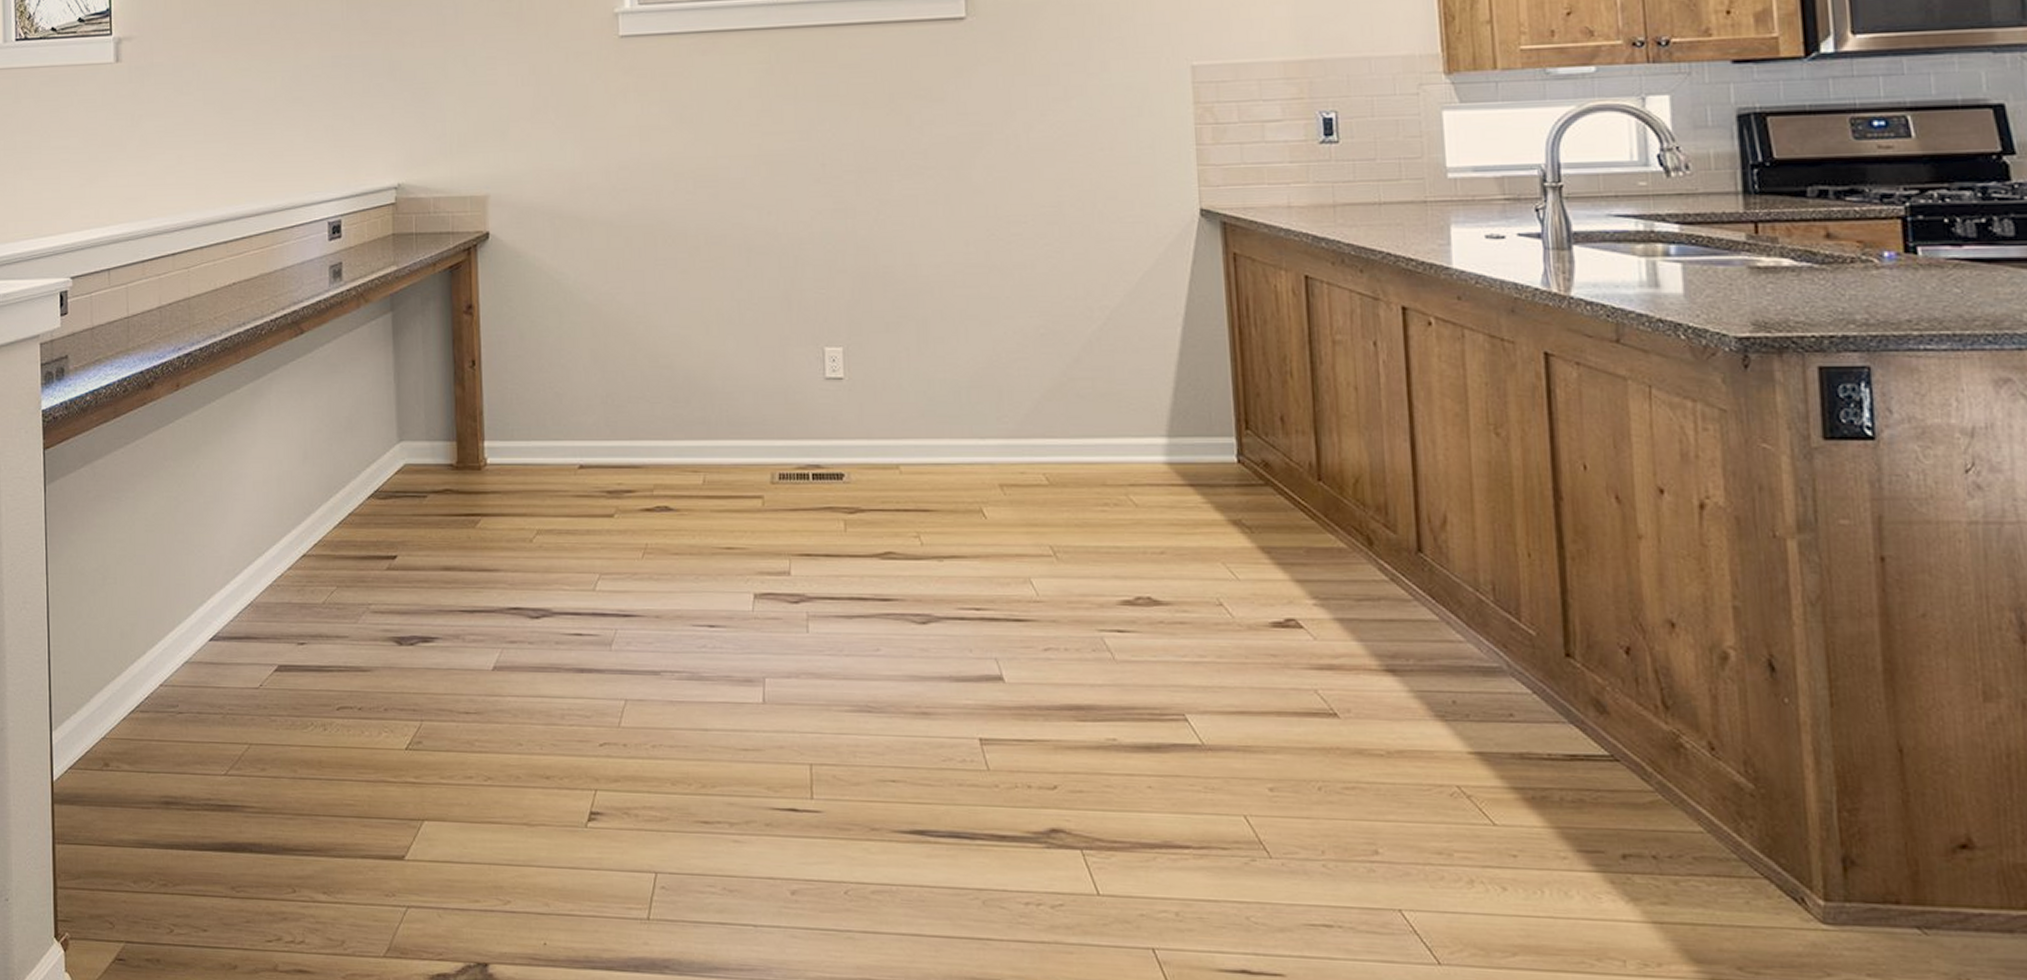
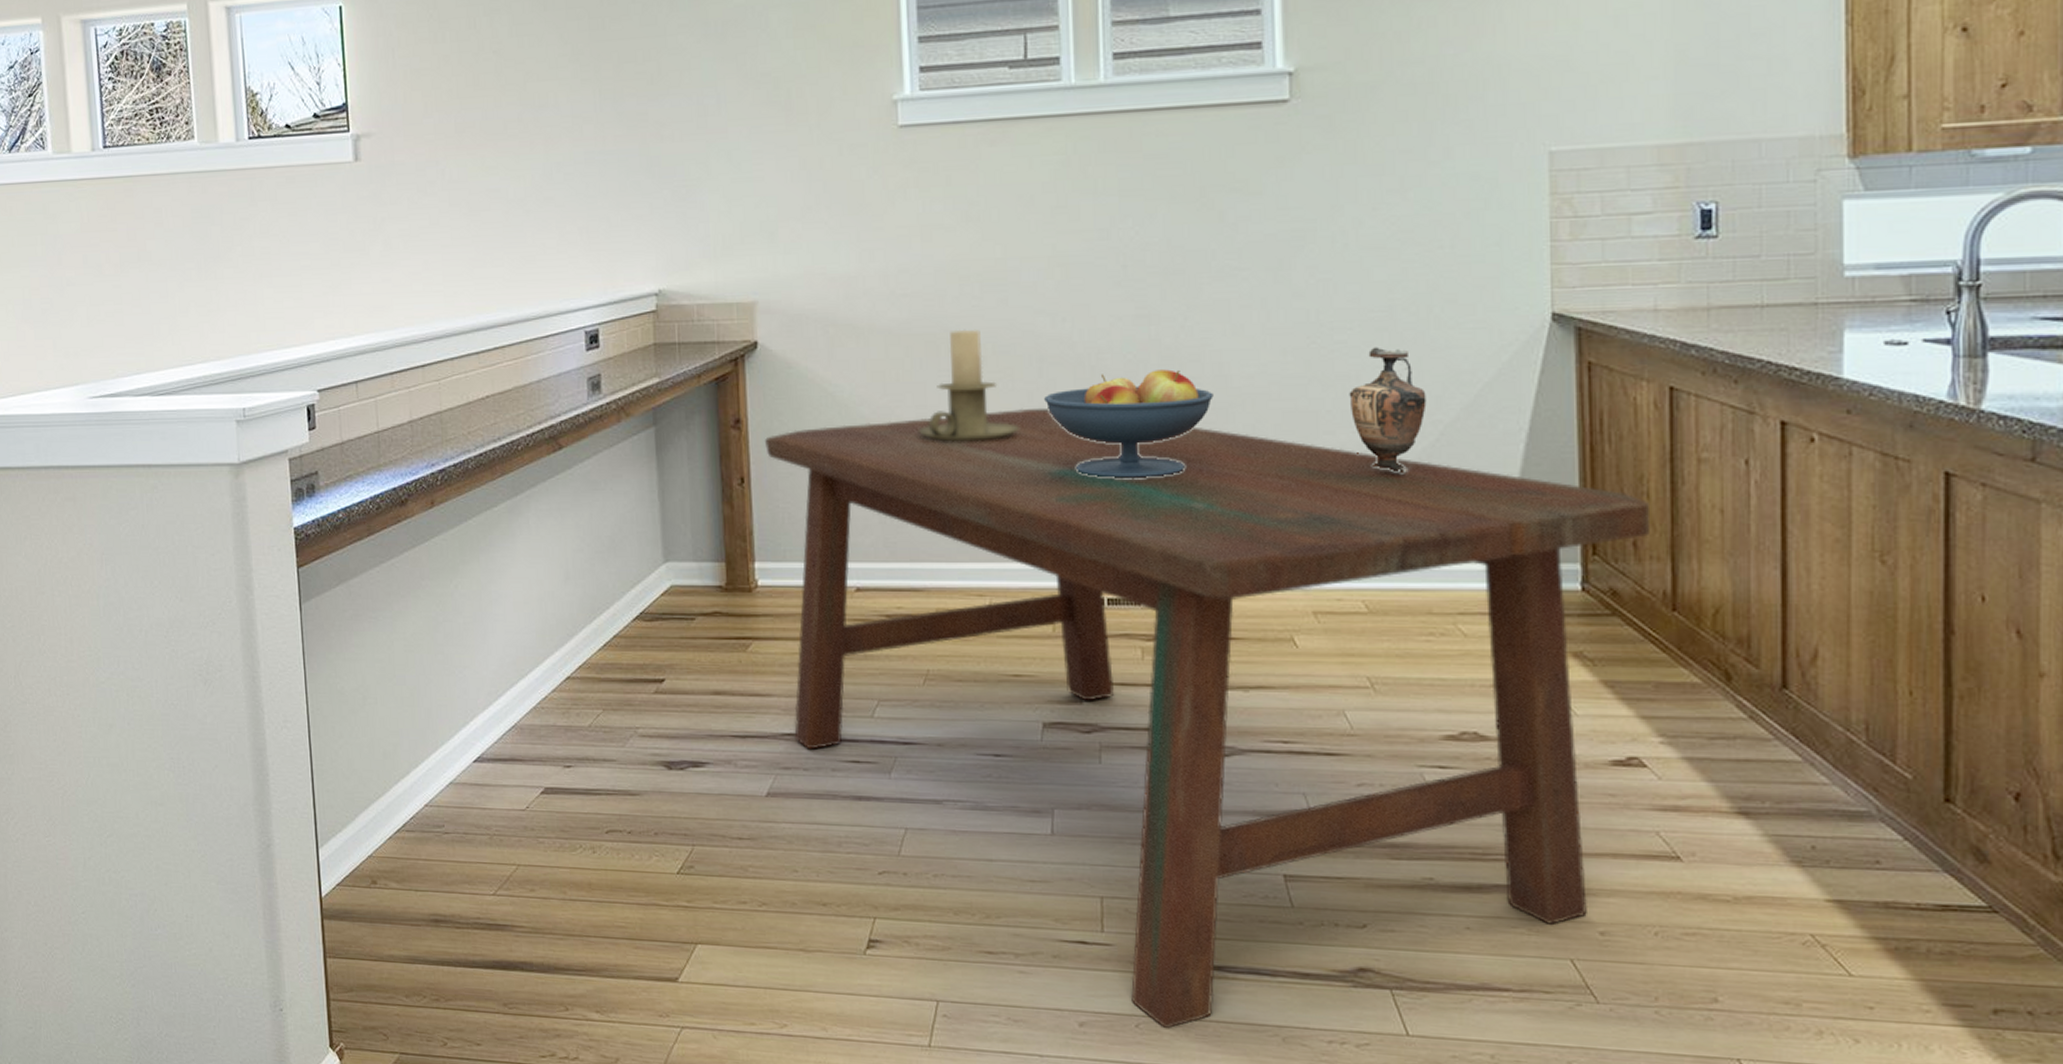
dining table: none [495,294,1294,895] -> present [765,407,1649,1029]
candle holder: none [637,221,730,326] -> present [918,329,1019,442]
fruit bowl: none [752,259,905,360] -> present [1044,369,1214,478]
vase: none [1025,239,1094,354] -> present [1349,347,1427,473]

